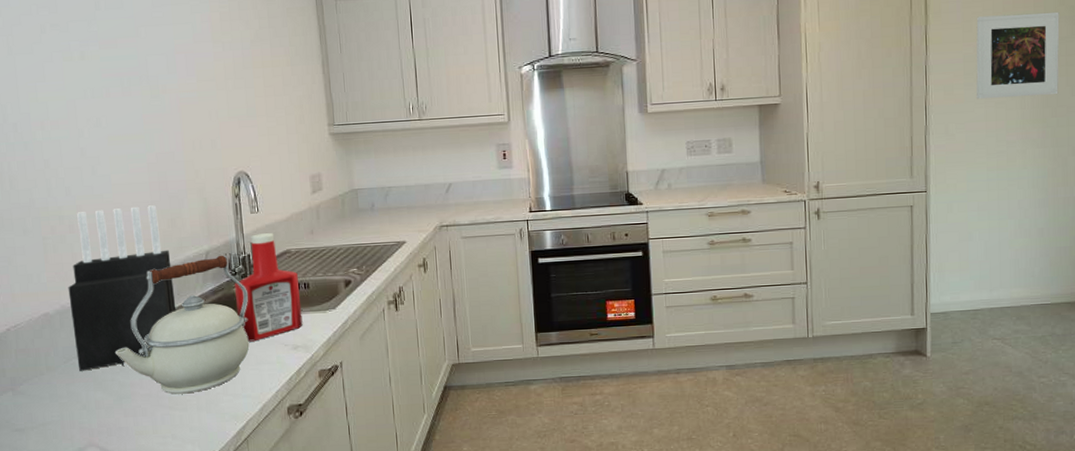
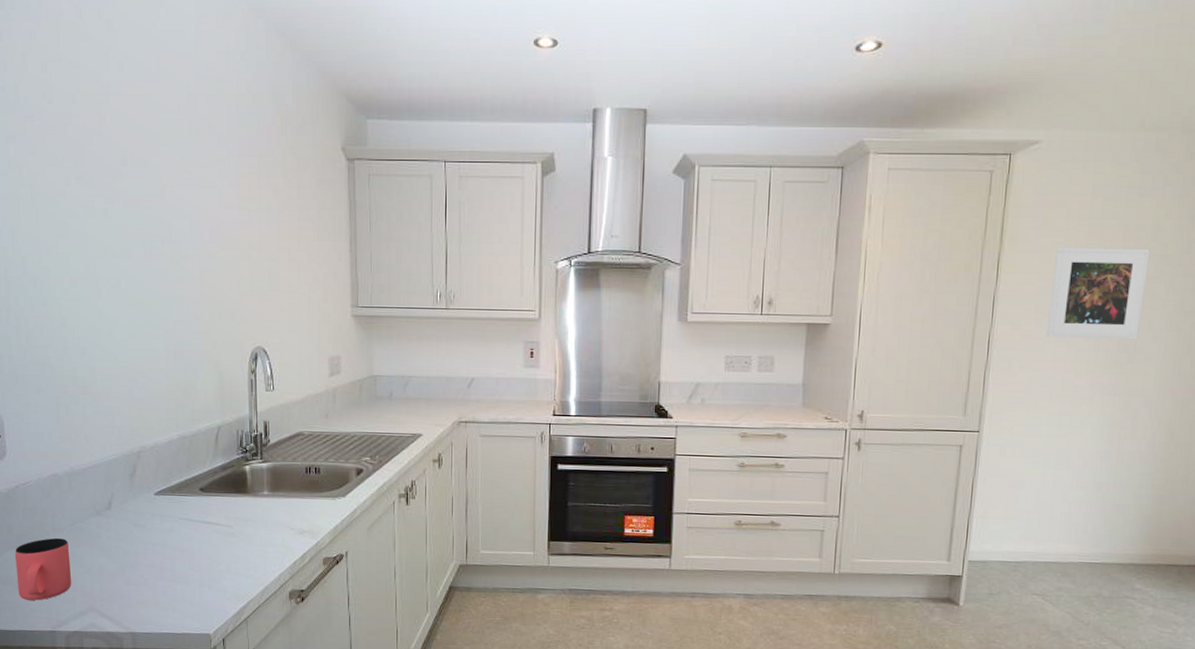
cup: none [10,377,69,443] -> present [15,538,72,601]
knife block: present [68,205,177,371] -> none [78,373,185,536]
kettle: present [115,255,250,394] -> none [121,431,258,568]
ketchup bottle: present [234,233,303,342] -> none [244,413,311,522]

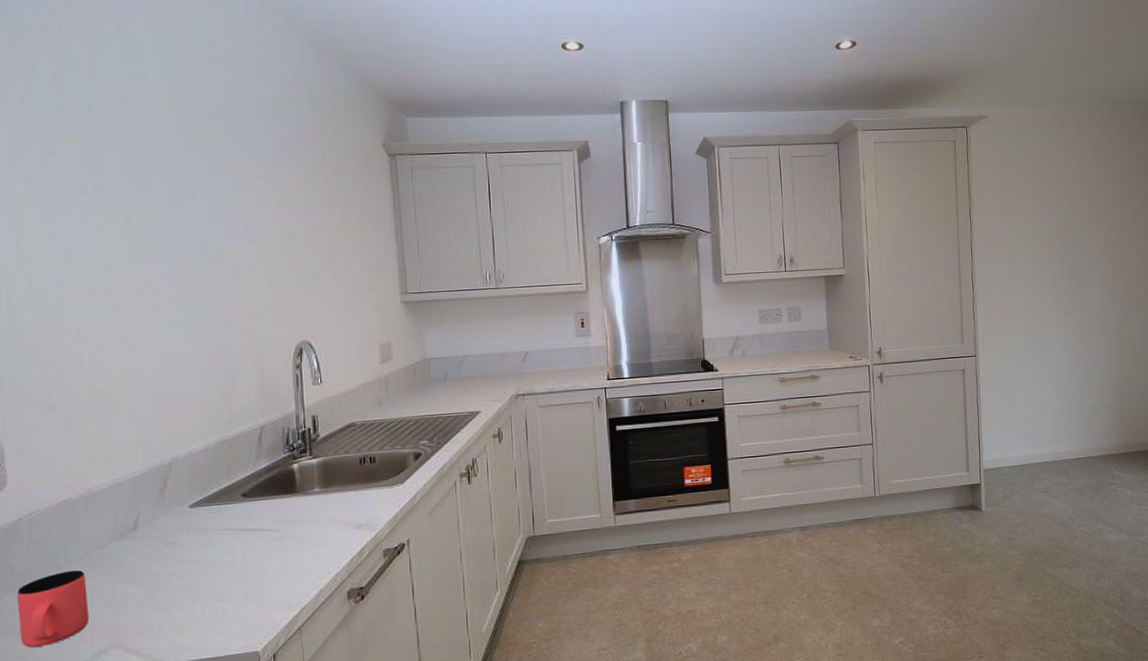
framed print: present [1046,247,1150,340] -> none [1012,196,1083,273]

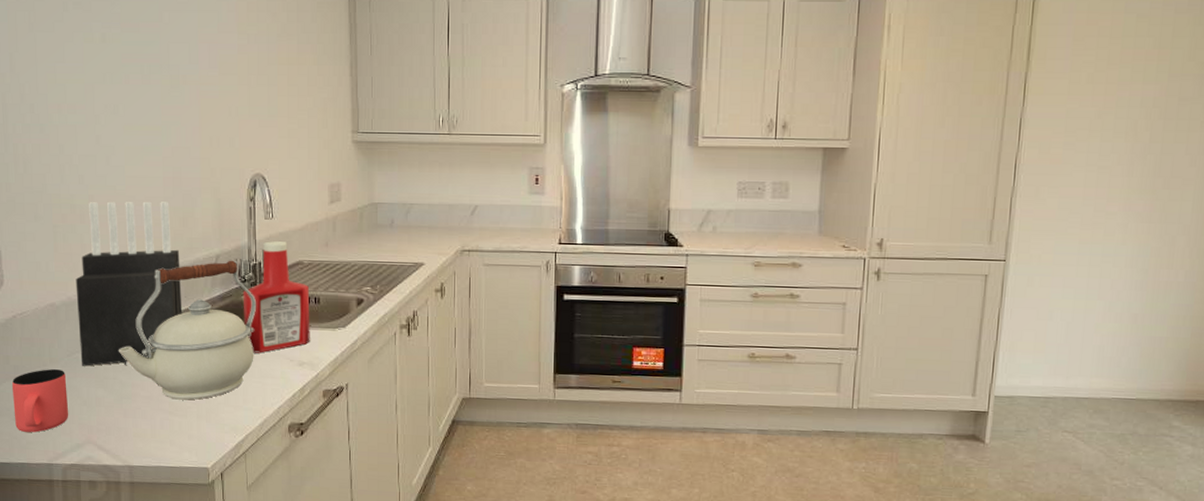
knife block: none [97,378,224,563] -> present [75,201,183,366]
kettle: none [150,429,308,584] -> present [119,260,257,400]
ketchup bottle: none [291,405,367,522] -> present [242,241,310,353]

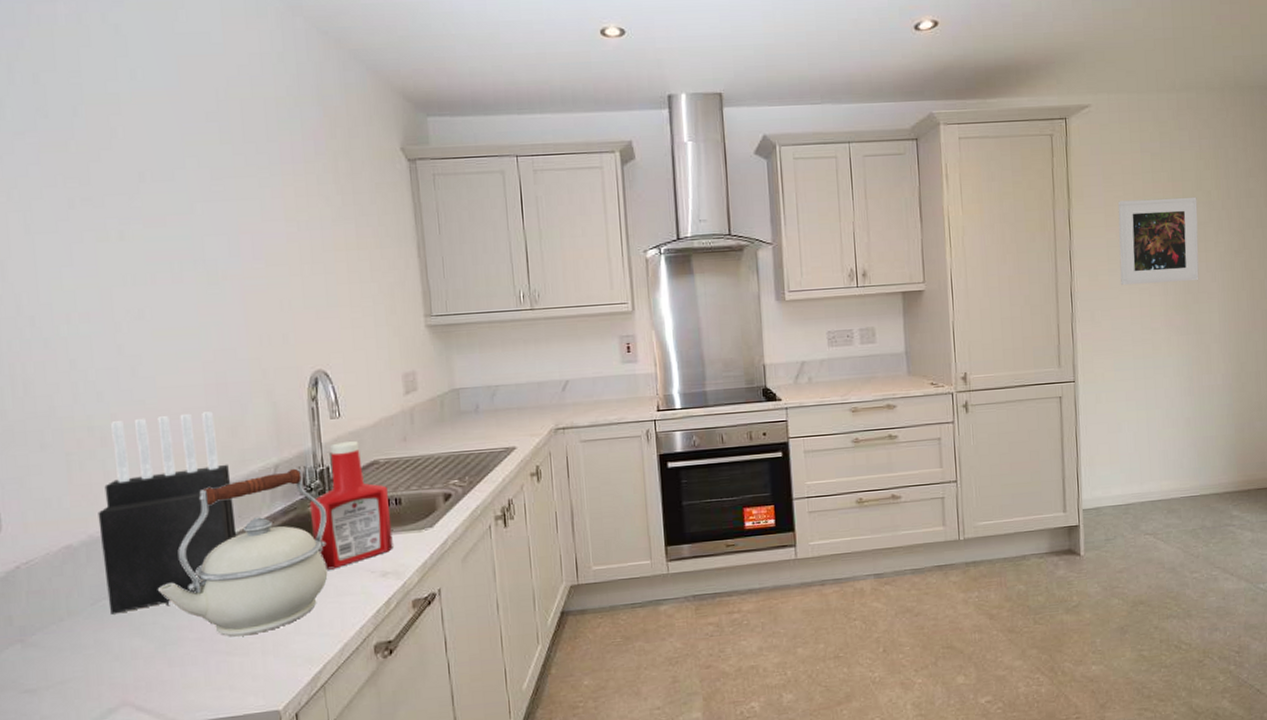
cup: present [12,369,69,433] -> none [18,622,96,706]
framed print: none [1077,67,1187,164] -> present [1117,196,1199,286]

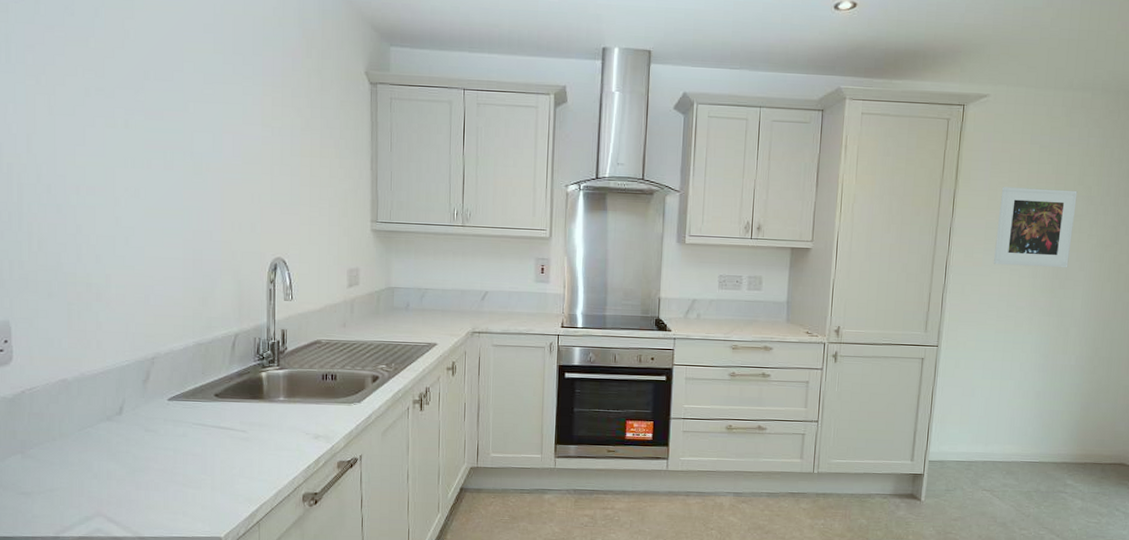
knife block: present [98,411,237,615] -> none [89,281,199,441]
kettle: present [158,468,328,637] -> none [133,338,275,473]
ketchup bottle: present [309,441,393,570] -> none [260,321,327,427]

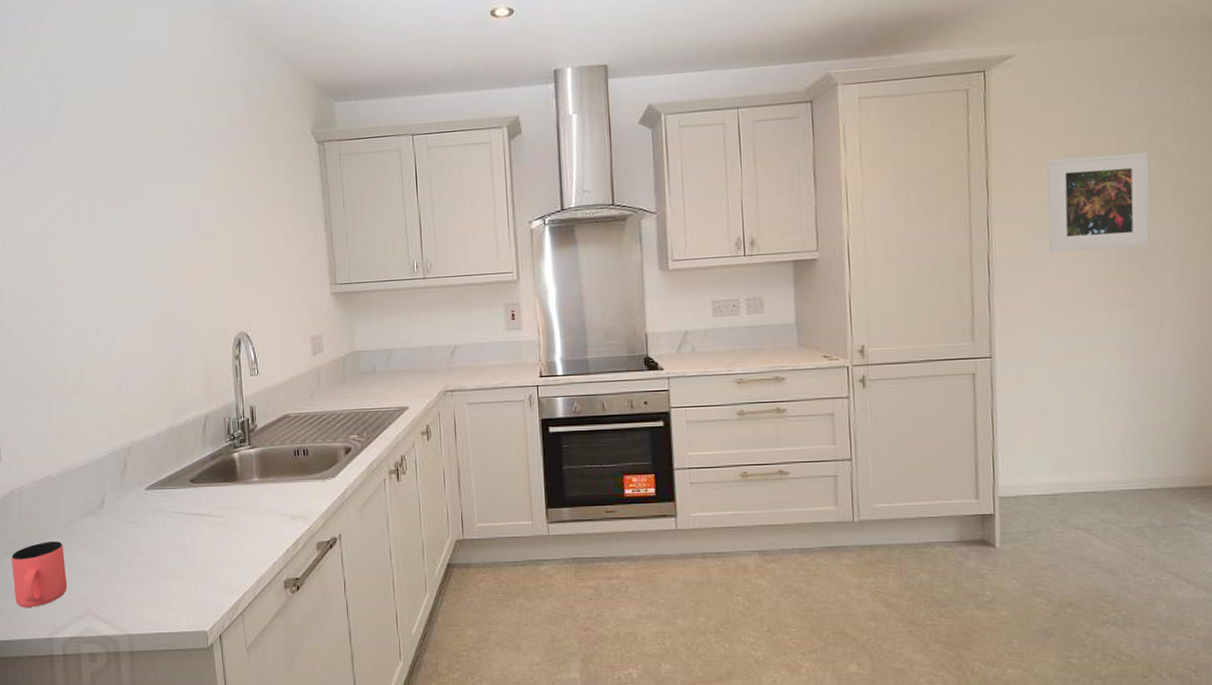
cup: none [19,443,78,507] -> present [12,541,68,608]

